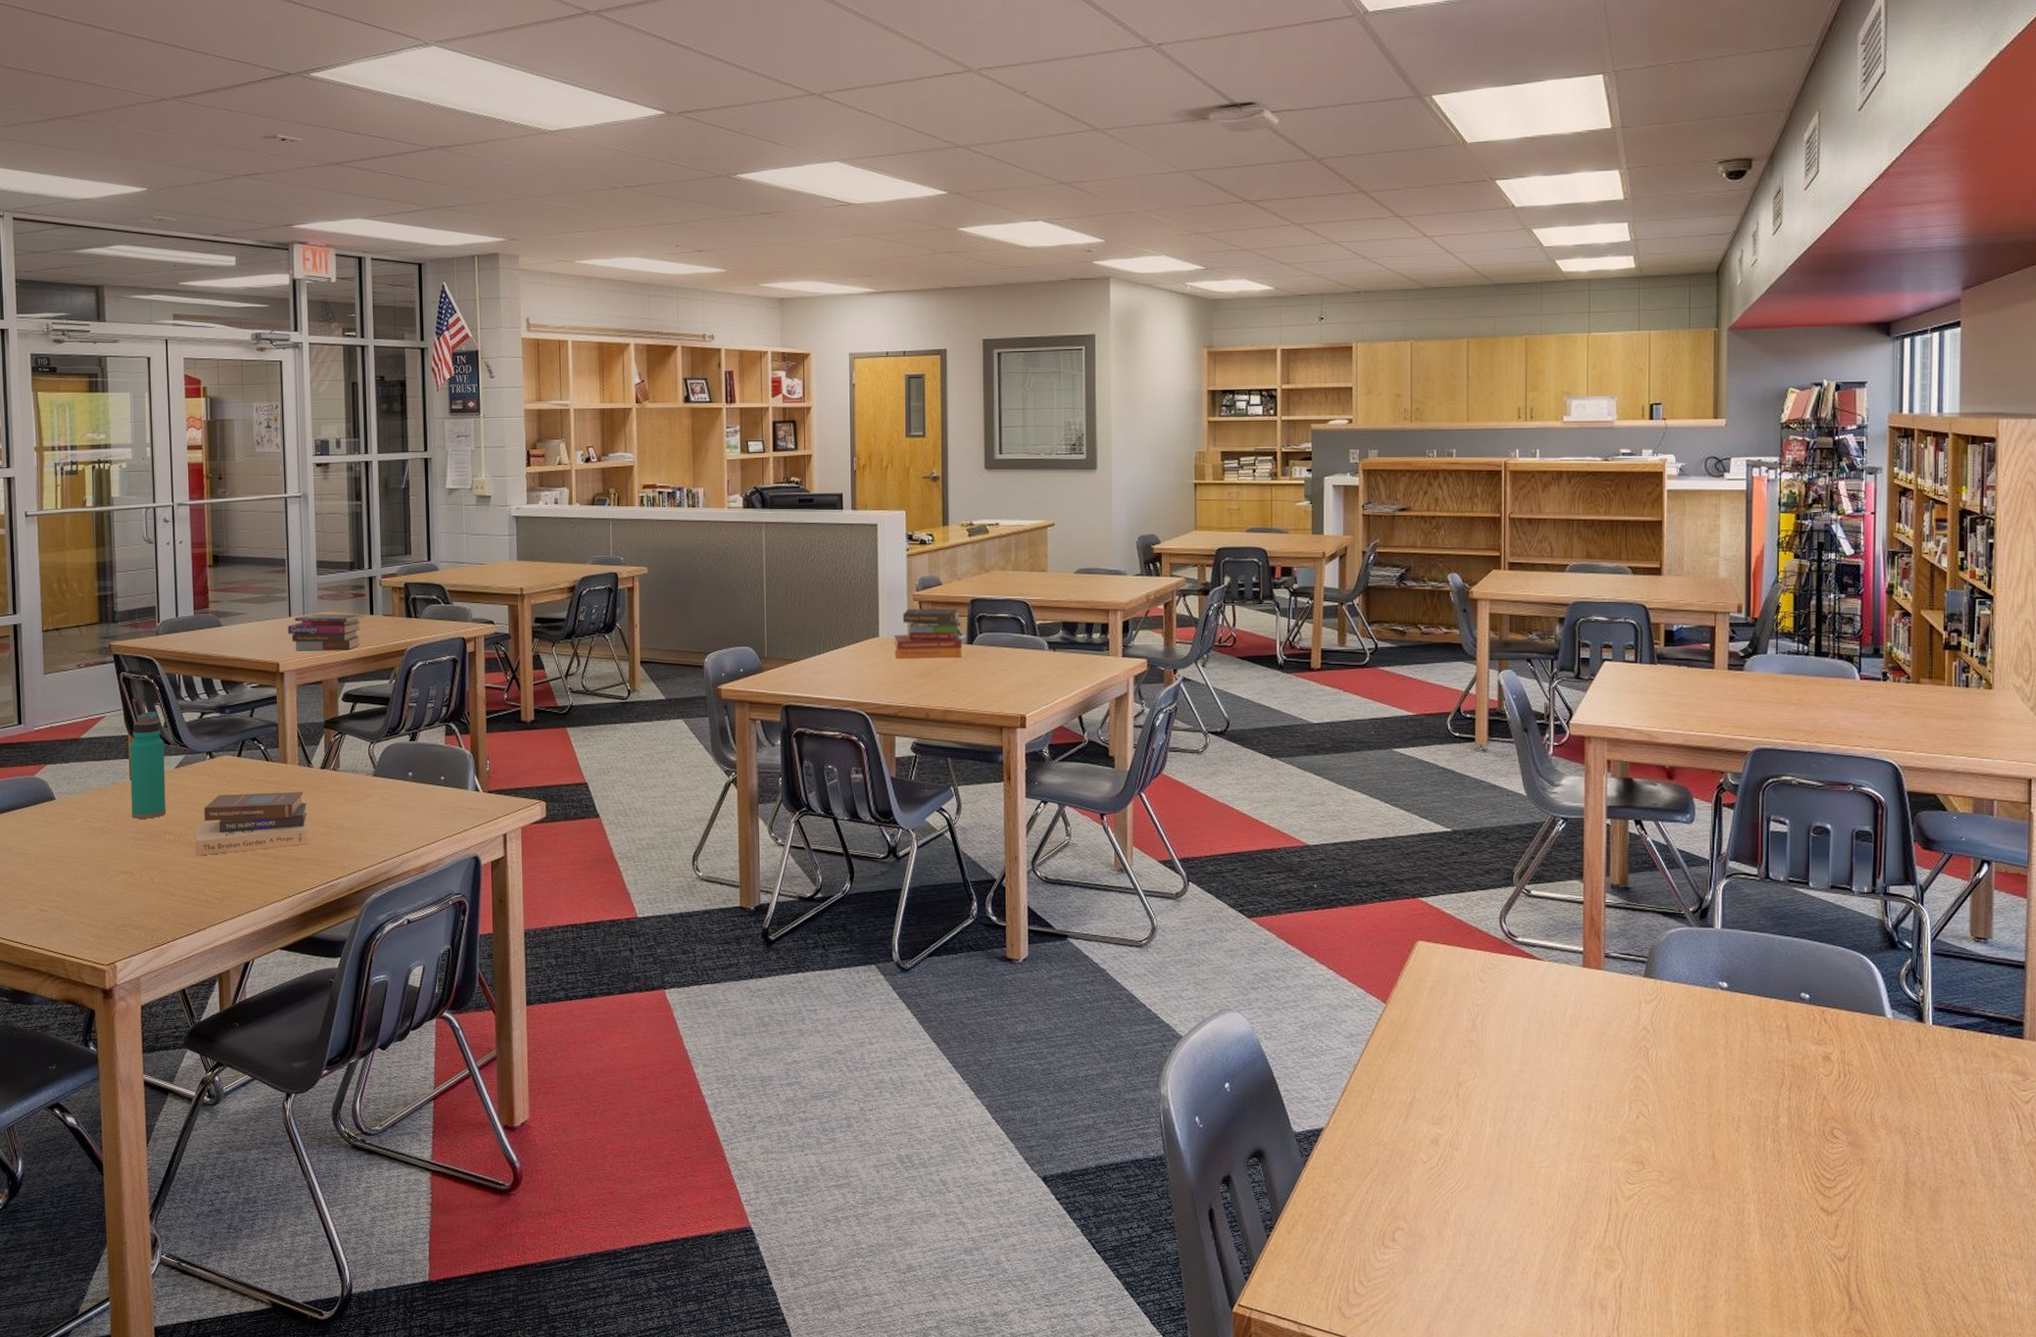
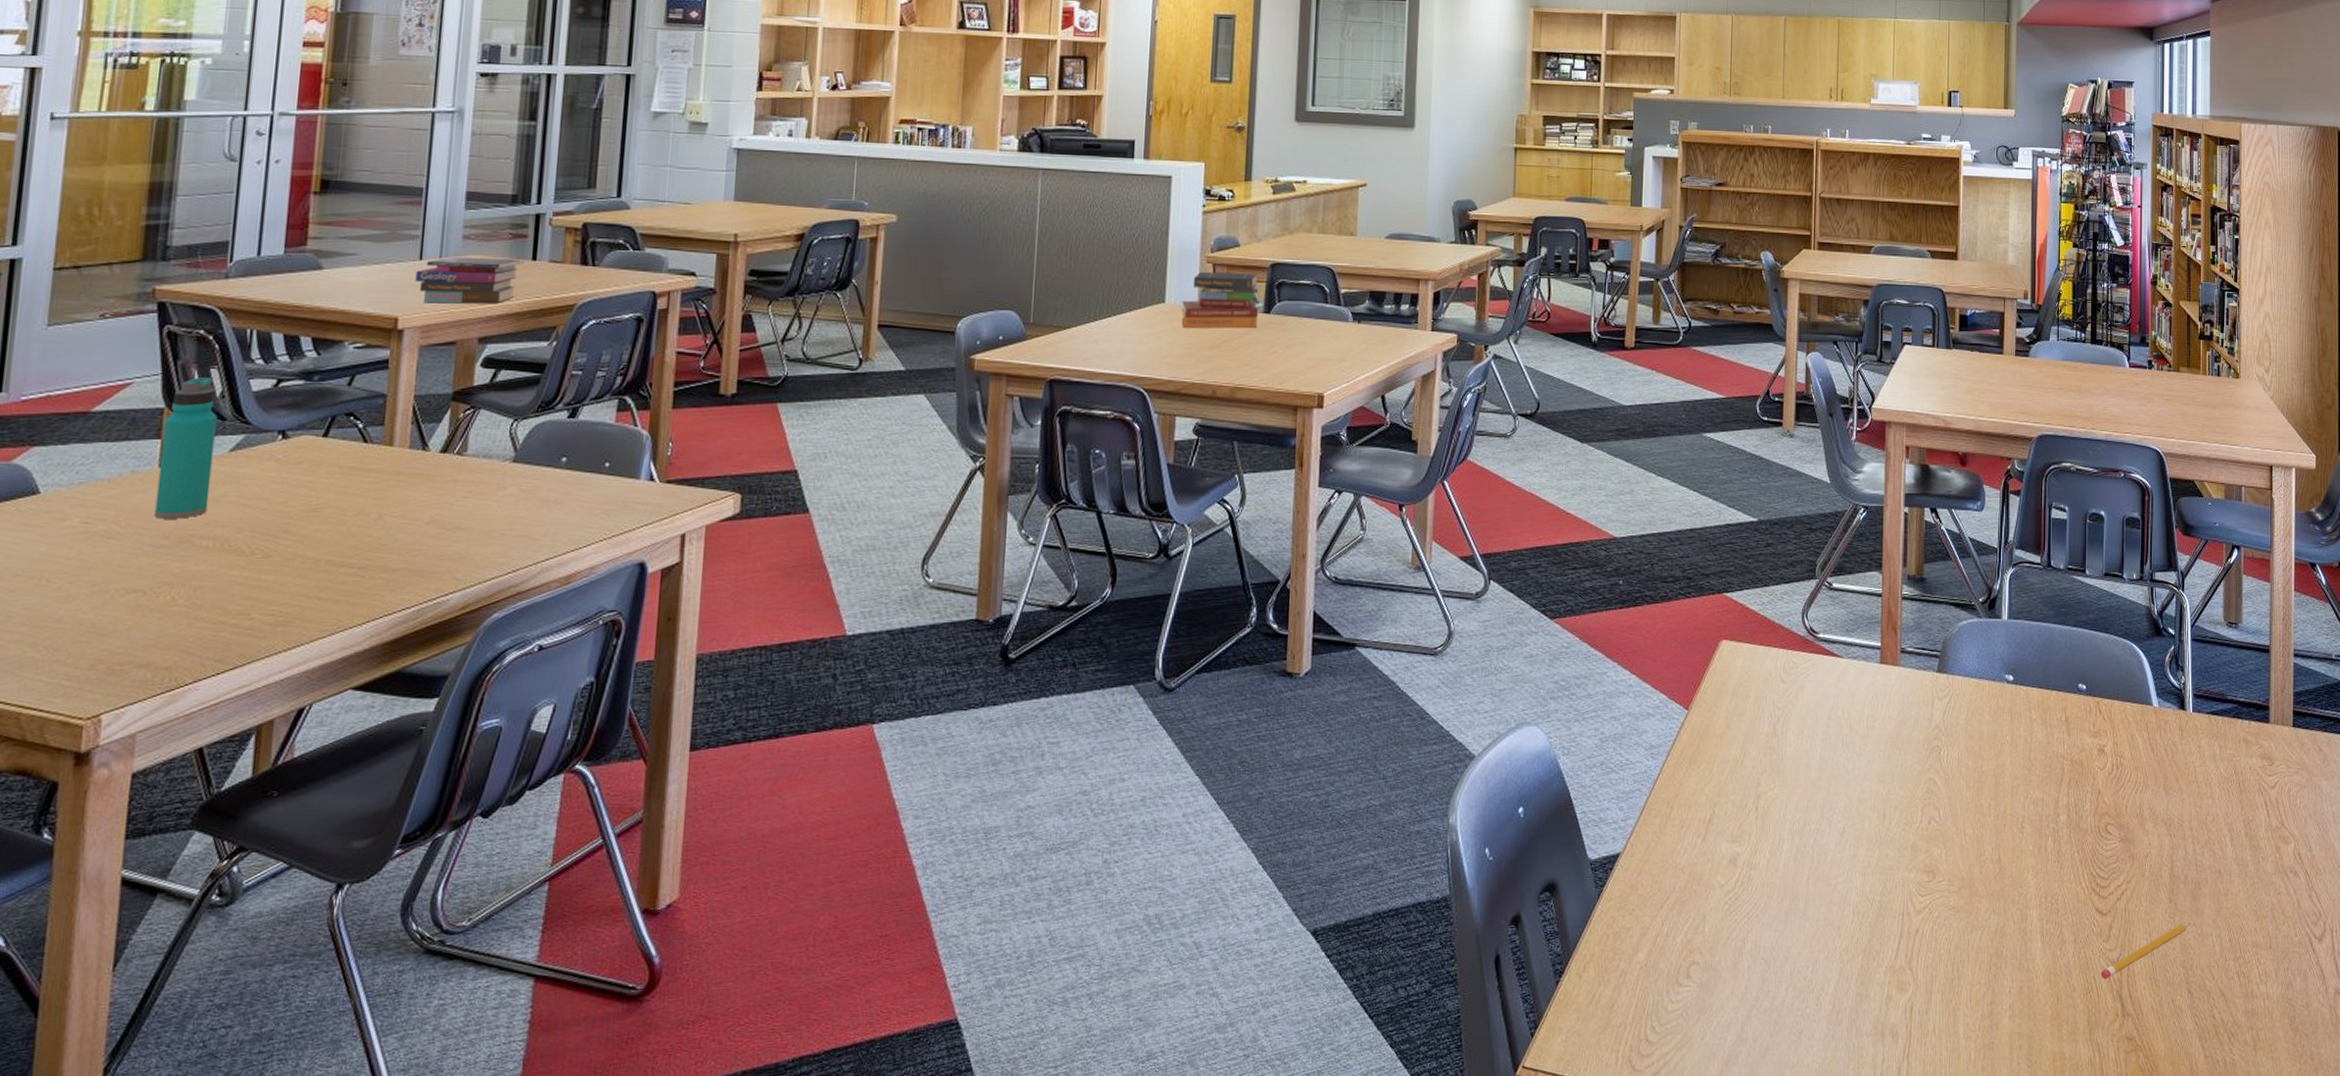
books: present [196,791,307,856] -> none [245,481,414,568]
pencil: none [1825,1227,1928,1274] -> present [2100,923,2191,980]

